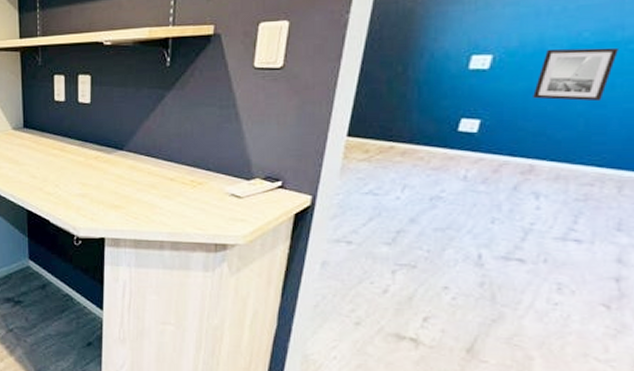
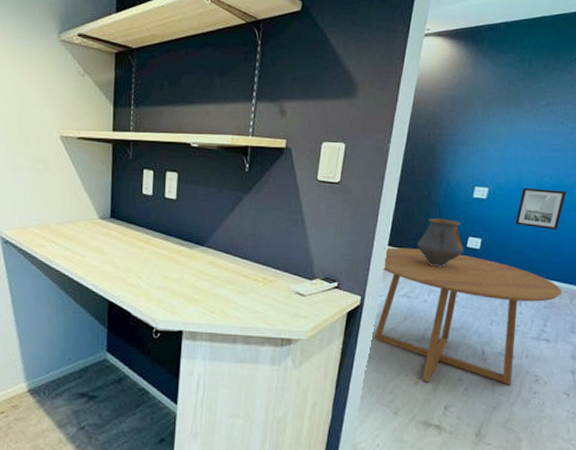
dining table: none [328,137,606,295] -> present [374,247,563,385]
vase: none [386,99,454,157] -> present [416,218,464,267]

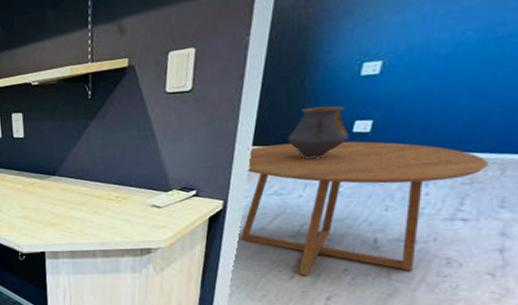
wall art: present [515,187,566,231] -> none [421,42,500,97]

